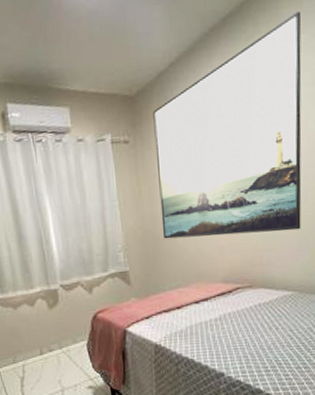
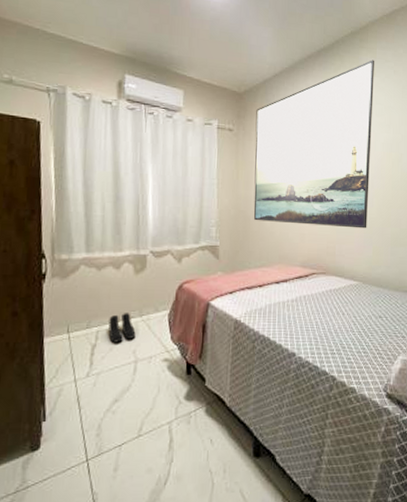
boots: none [32,346,59,375] -> present [108,313,136,343]

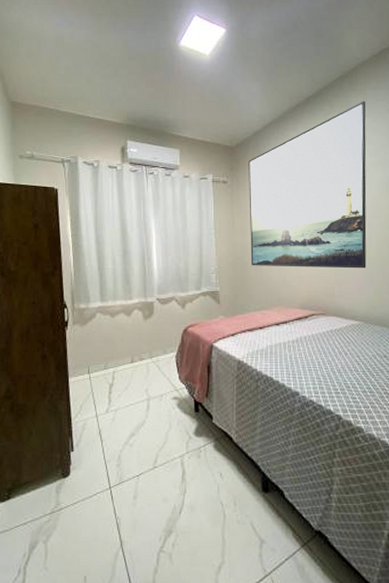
boots: present [108,313,136,343] -> none [123,355,147,382]

